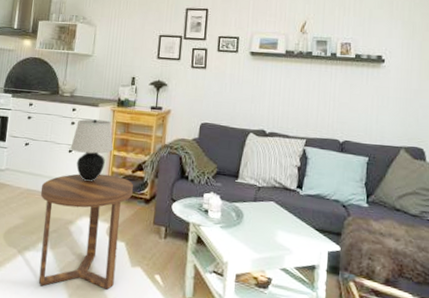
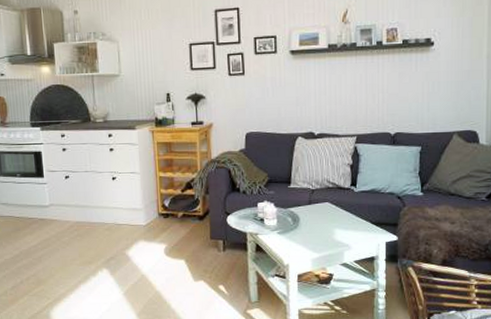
side table: present [38,173,134,290] -> none [90,197,186,311]
table lamp: present [70,119,113,182] -> none [113,142,158,207]

